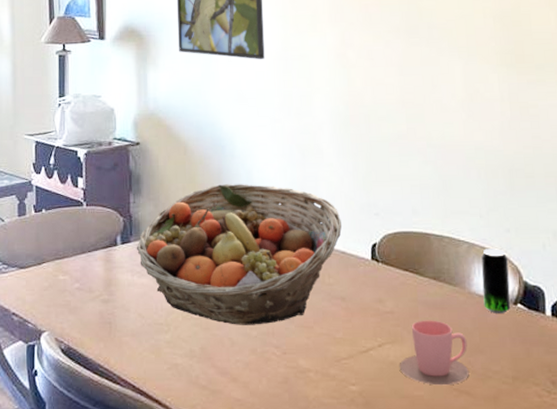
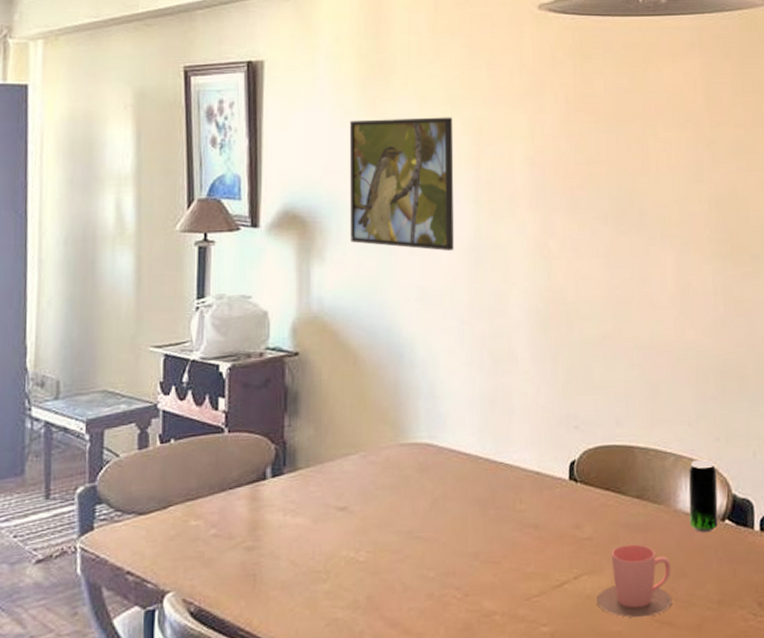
fruit basket: present [136,184,342,325] -> none [290,398,537,567]

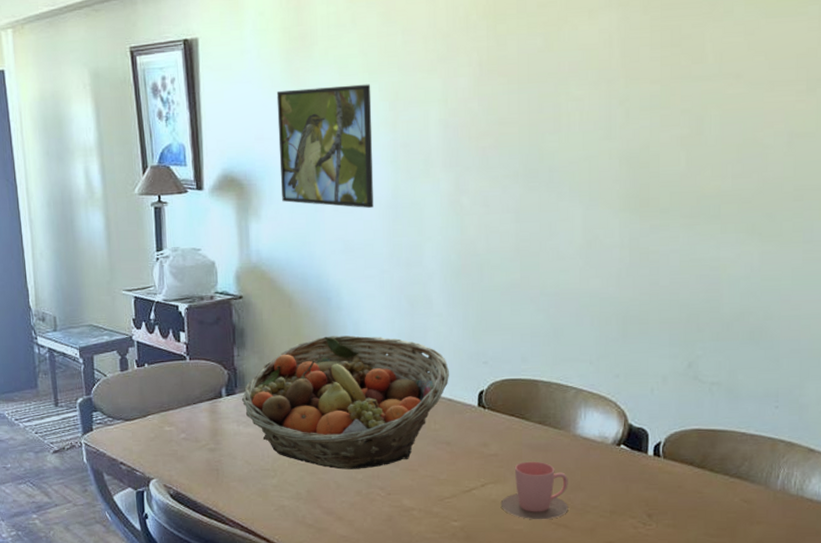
fruit basket: none [290,398,537,567] -> present [241,335,449,470]
beverage can: present [688,459,719,532] -> none [587,393,615,454]

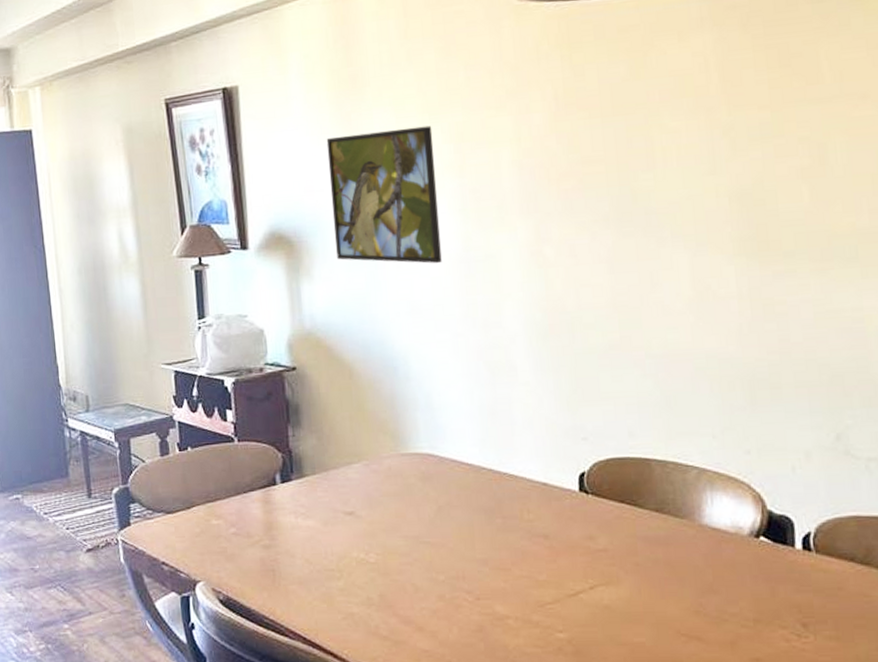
fruit basket: present [241,335,449,470] -> none [298,409,542,569]
cup: present [500,461,568,520] -> none [615,557,701,631]

